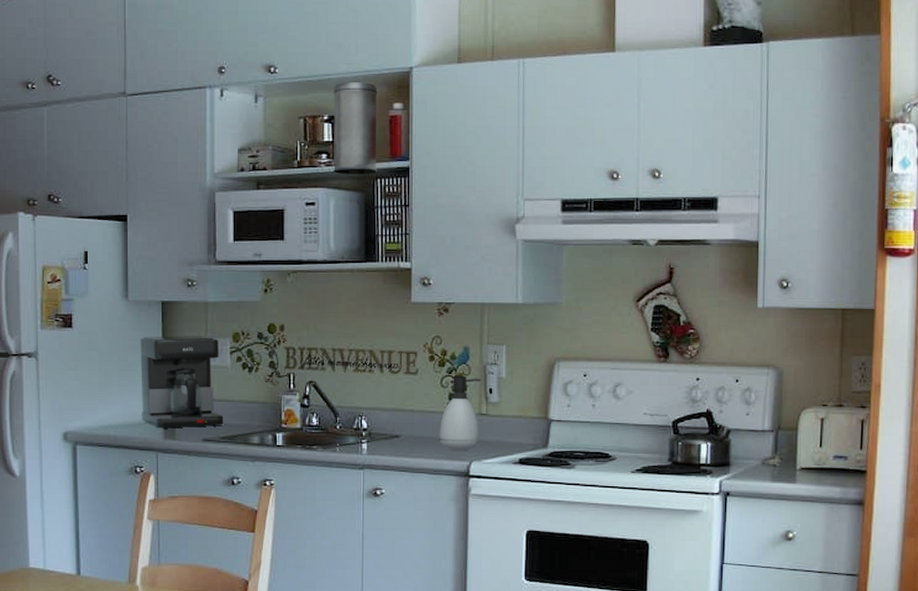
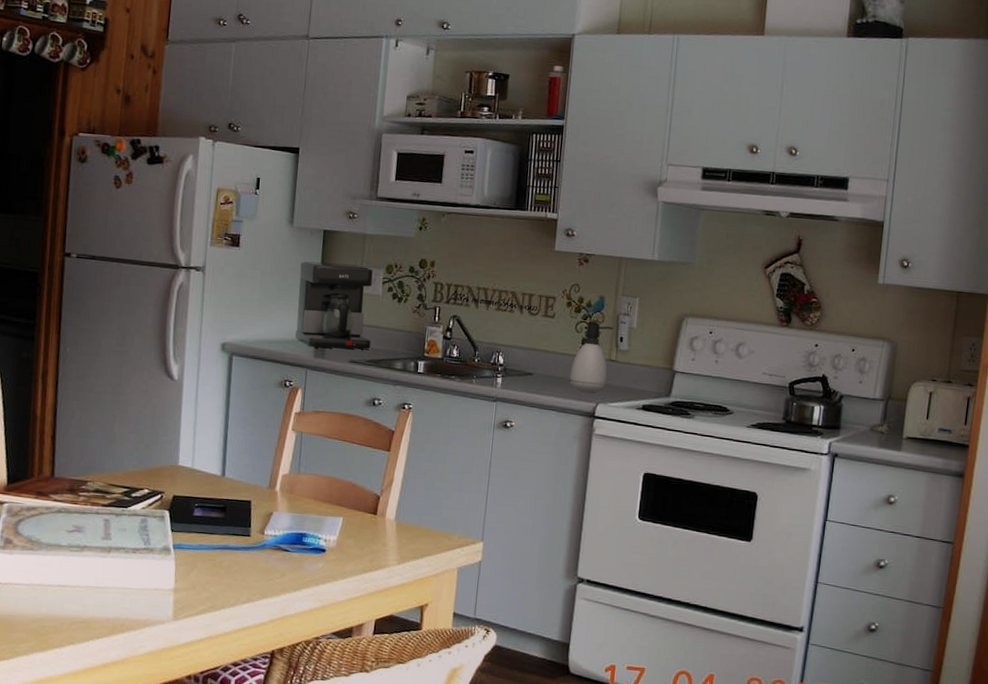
canister: present [333,82,378,175] -> none [493,42,541,130]

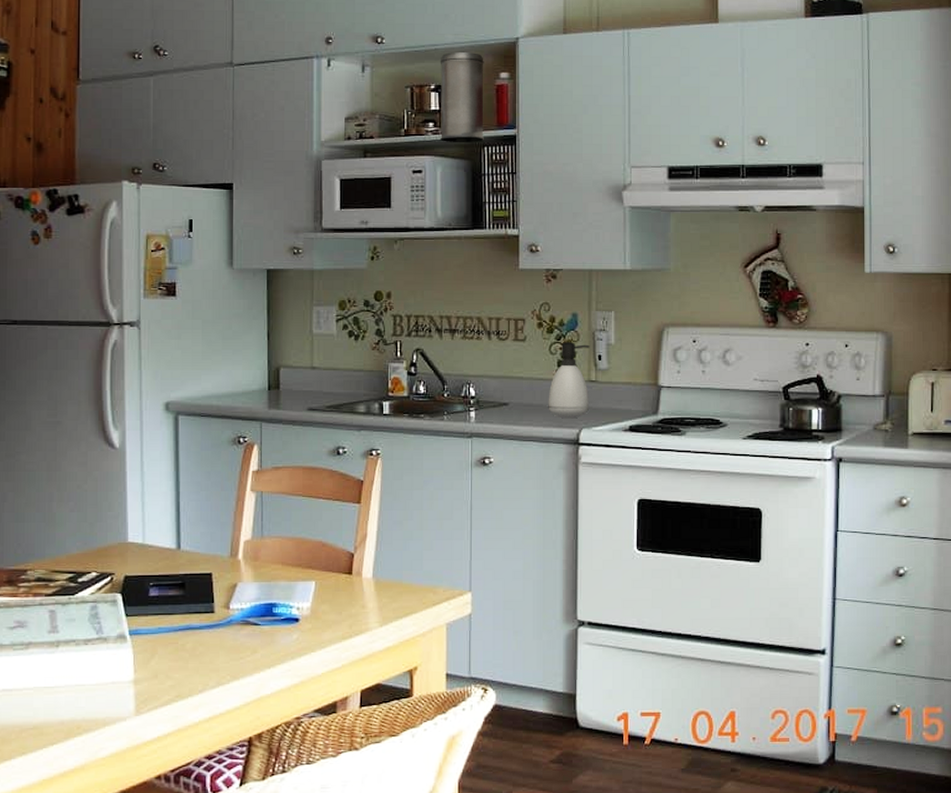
coffee maker: present [295,261,373,350] -> none [245,304,329,398]
canister: none [493,42,541,130] -> present [440,52,485,144]

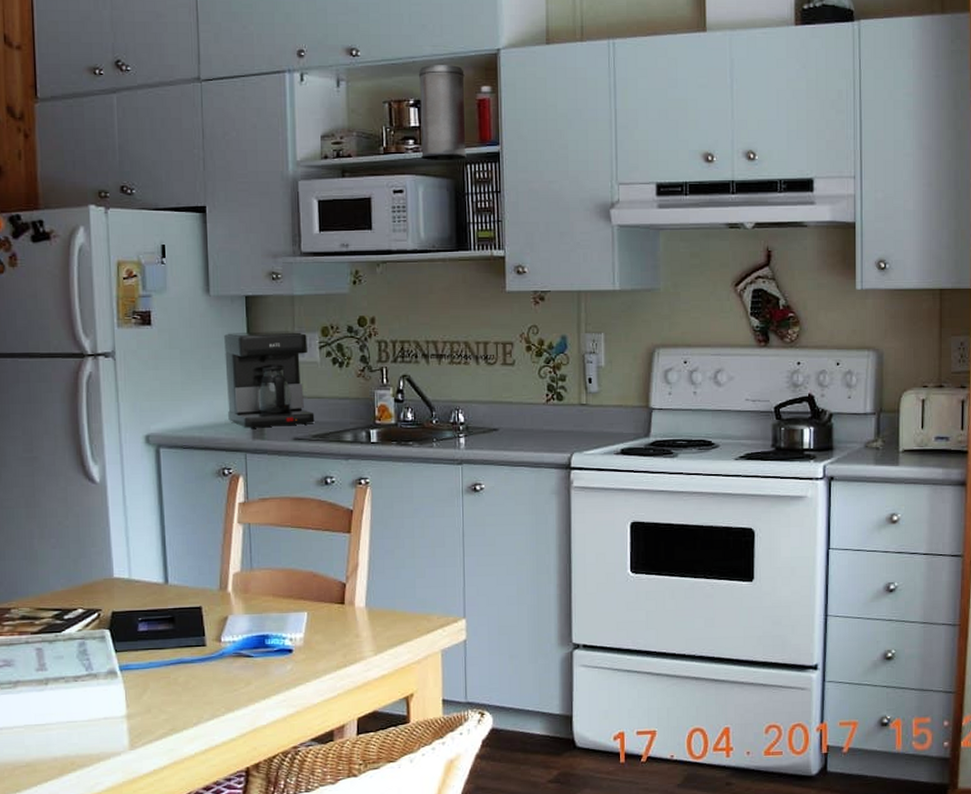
coffee maker: none [245,304,329,398] -> present [224,331,315,428]
soap dispenser: present [548,342,590,419] -> none [538,365,581,443]

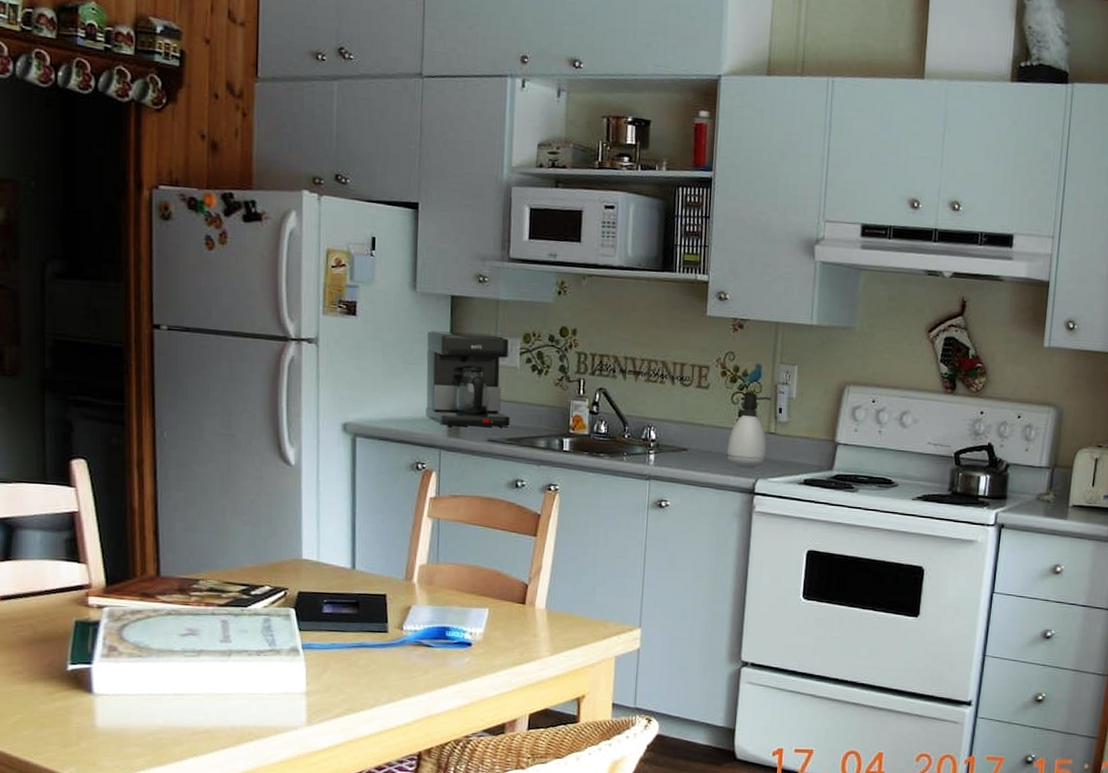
canister: present [418,65,468,161] -> none [635,84,684,182]
soap dispenser: none [538,365,581,443] -> present [726,392,772,469]

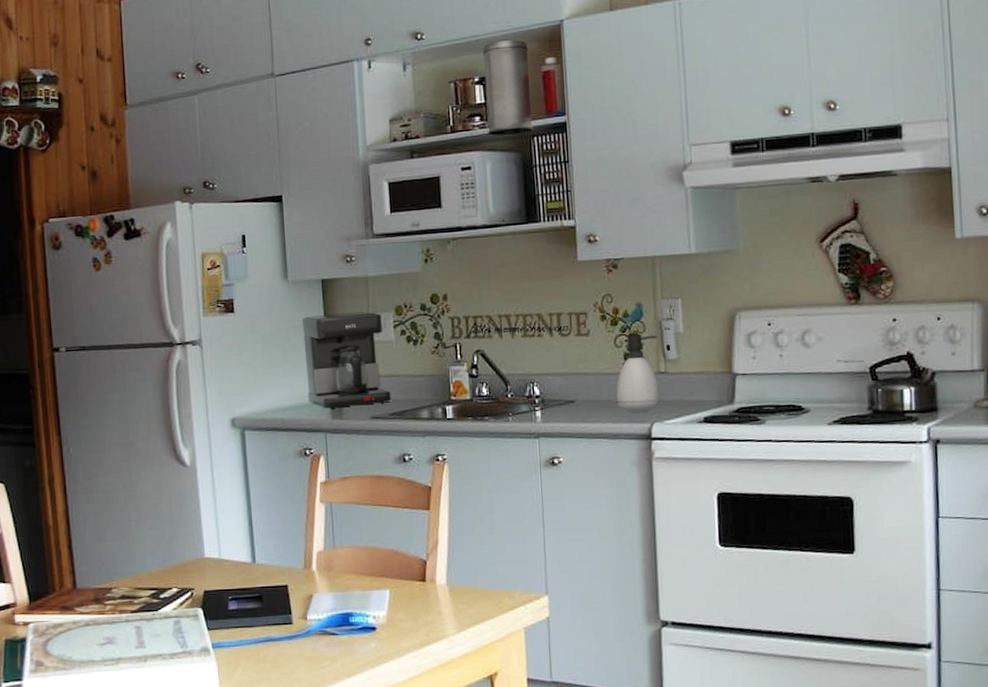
canister: none [635,84,684,182] -> present [482,40,534,136]

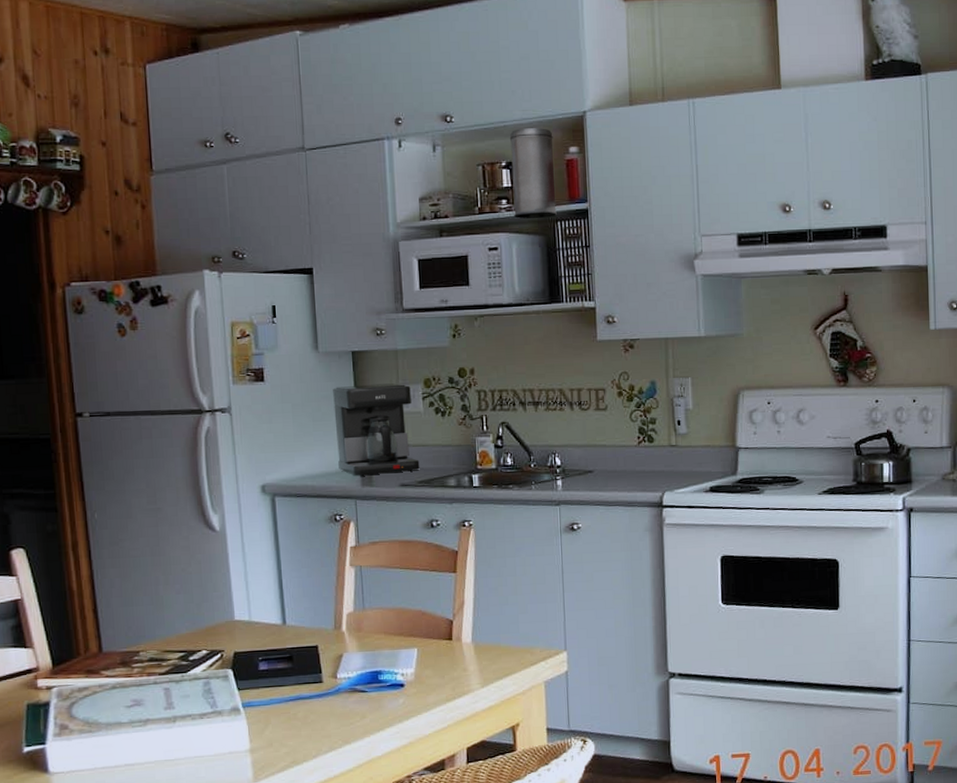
soap dispenser: present [616,333,661,414] -> none [631,409,672,483]

